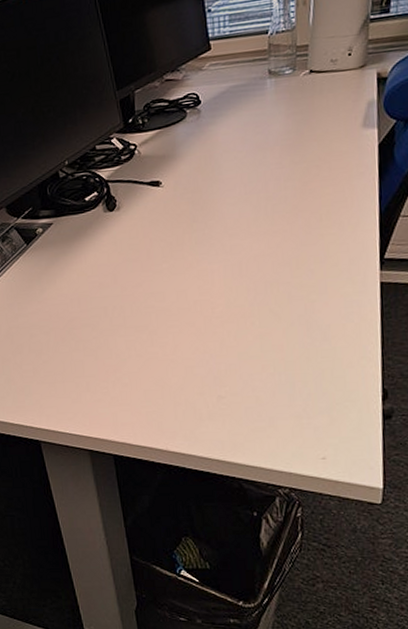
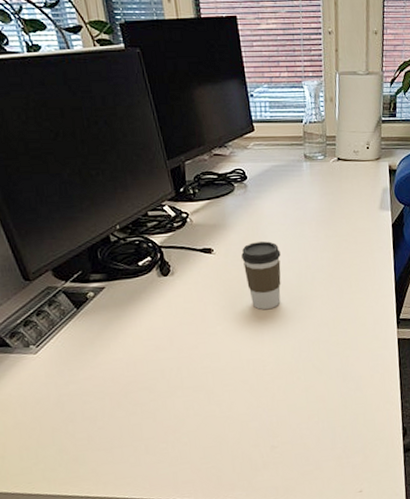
coffee cup: none [192,171,237,247] -> present [241,241,281,310]

